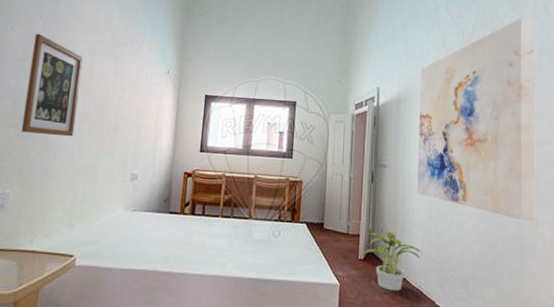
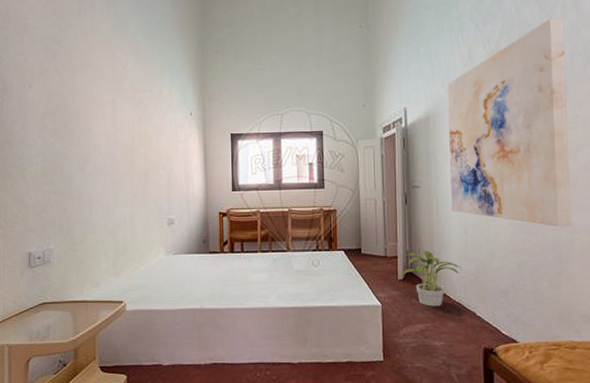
wall art: present [21,33,84,137] -> none [54,88,106,189]

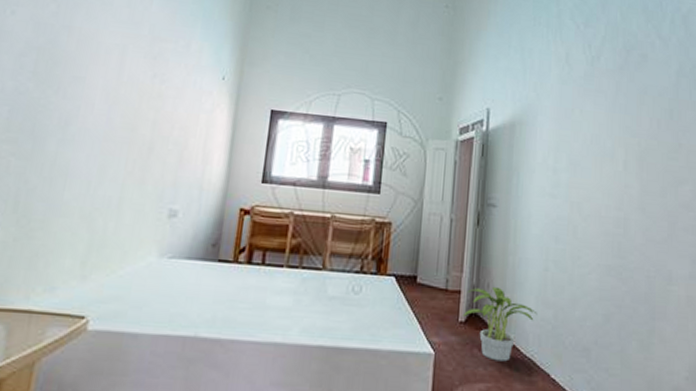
wall art: present [447,17,572,227] -> none [531,31,671,275]

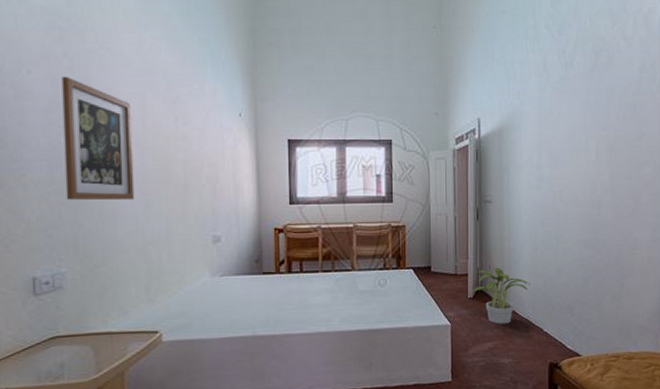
wall art: none [18,20,111,159] -> present [61,76,135,201]

